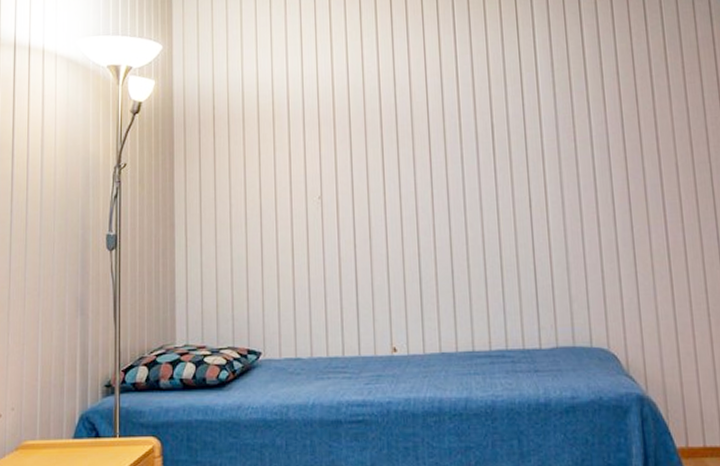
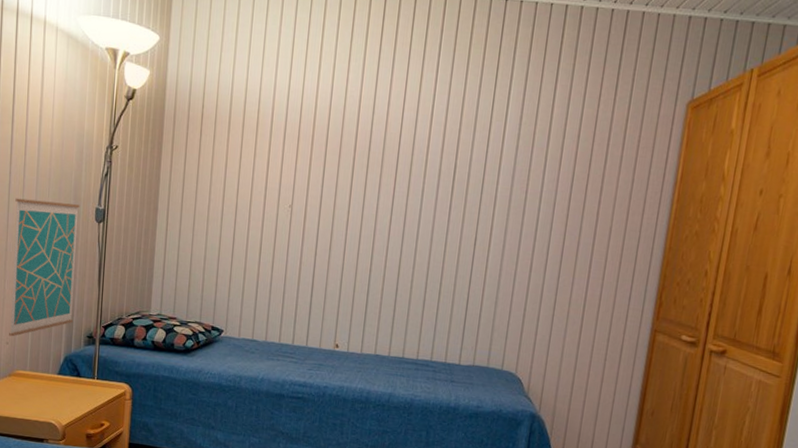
wall art: none [14,234,89,401] -> present [9,198,80,337]

